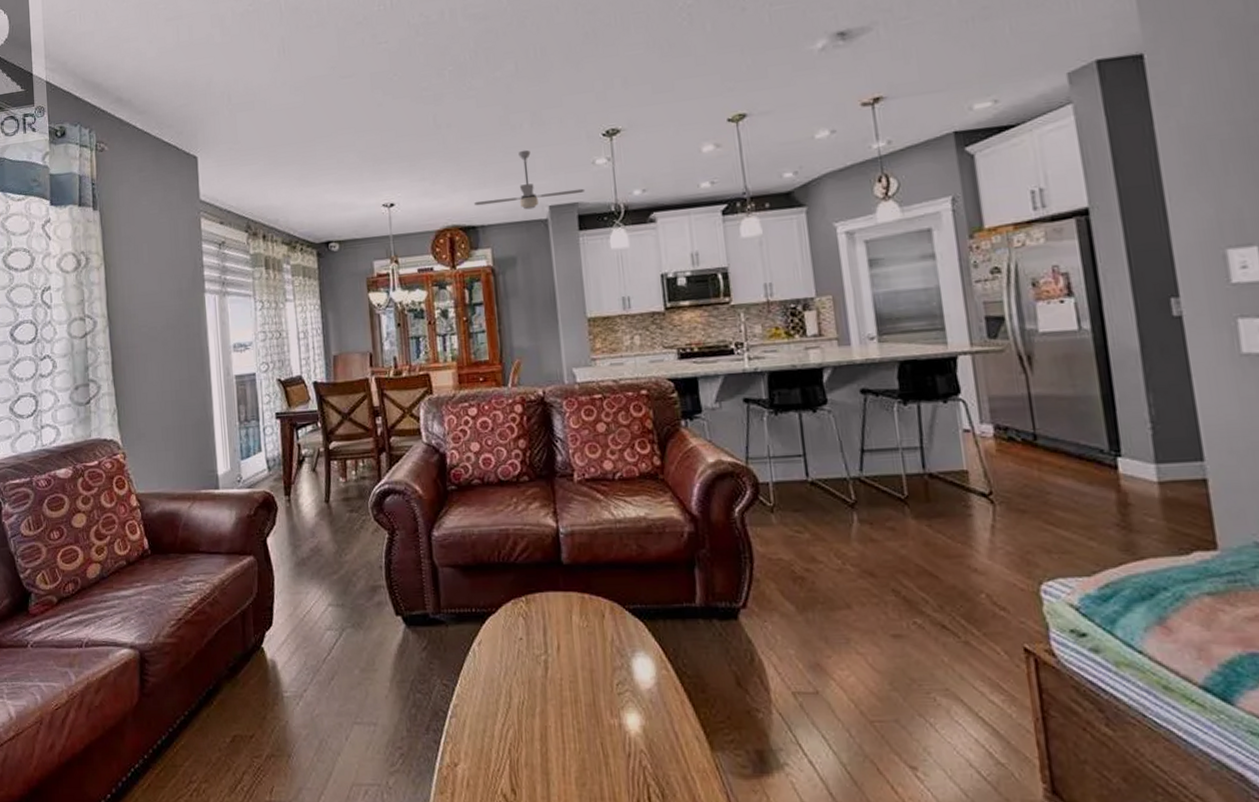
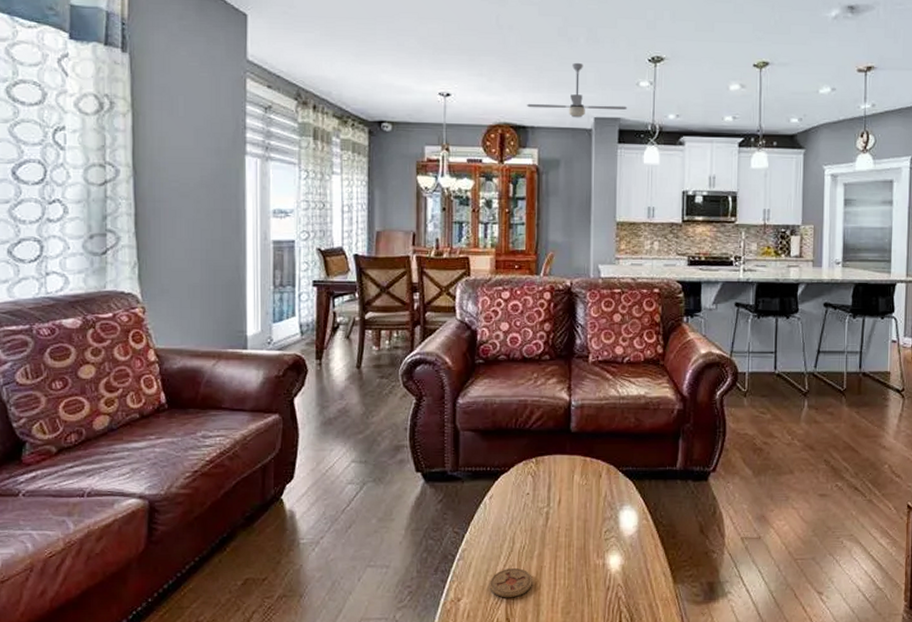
coaster: none [487,727,538,764] -> present [489,567,532,598]

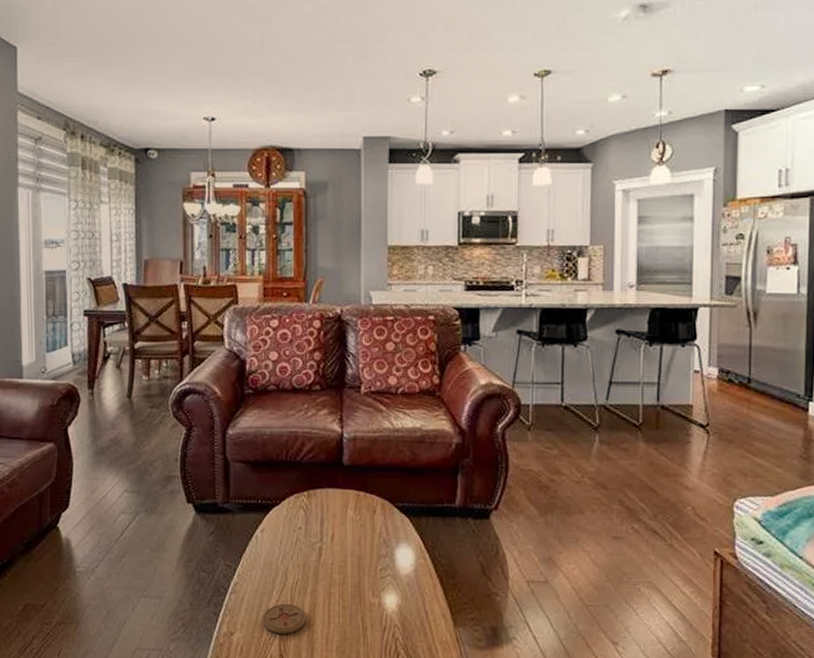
ceiling fan: present [526,62,628,118] -> none [292,80,398,138]

